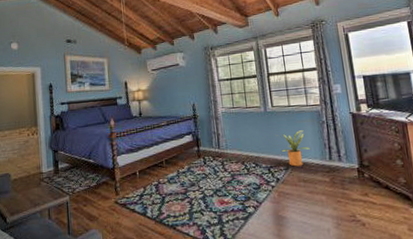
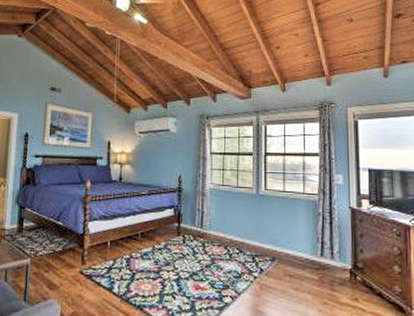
house plant: present [276,130,310,167] -> none [266,219,301,259]

